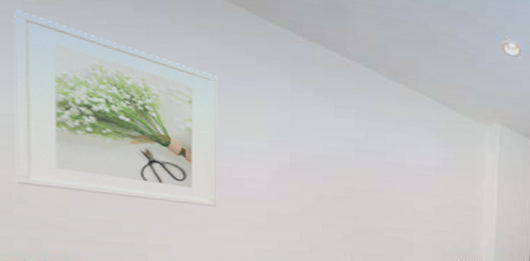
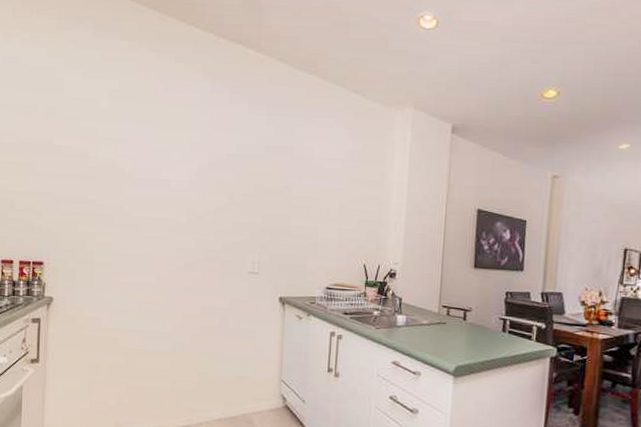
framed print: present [14,10,218,208] -> none [10,46,153,208]

